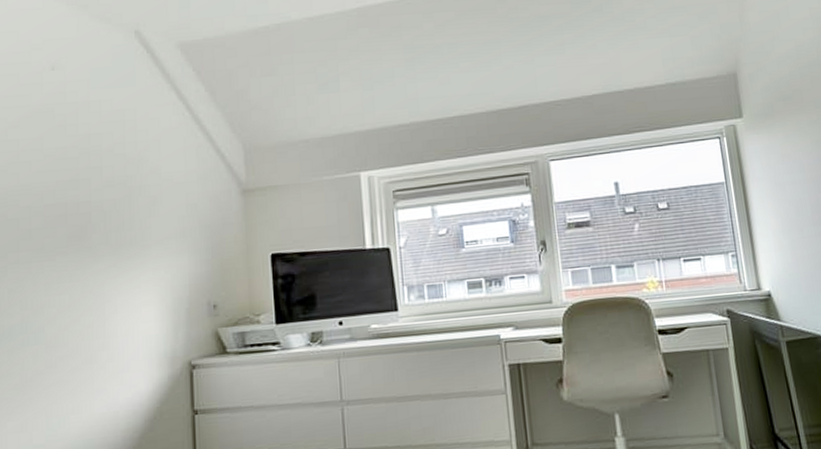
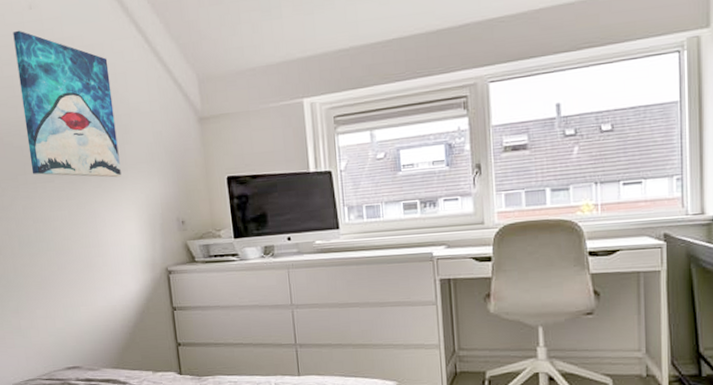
wall art: none [27,91,143,256] -> present [13,30,121,178]

